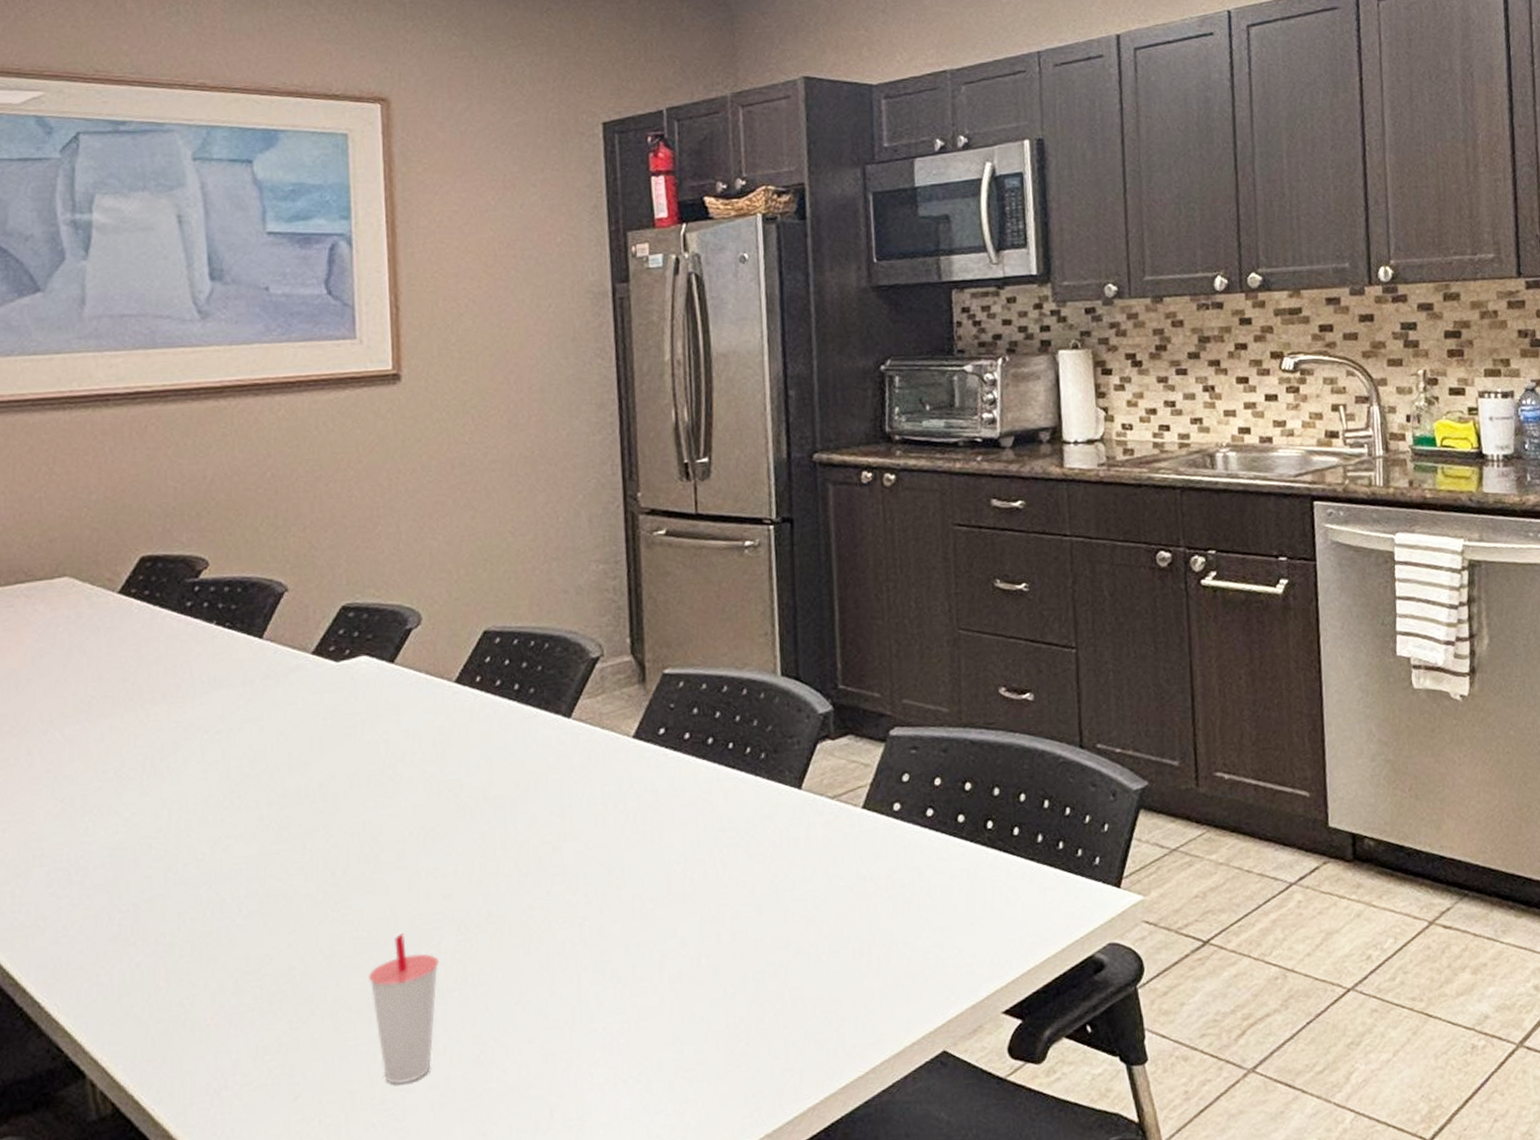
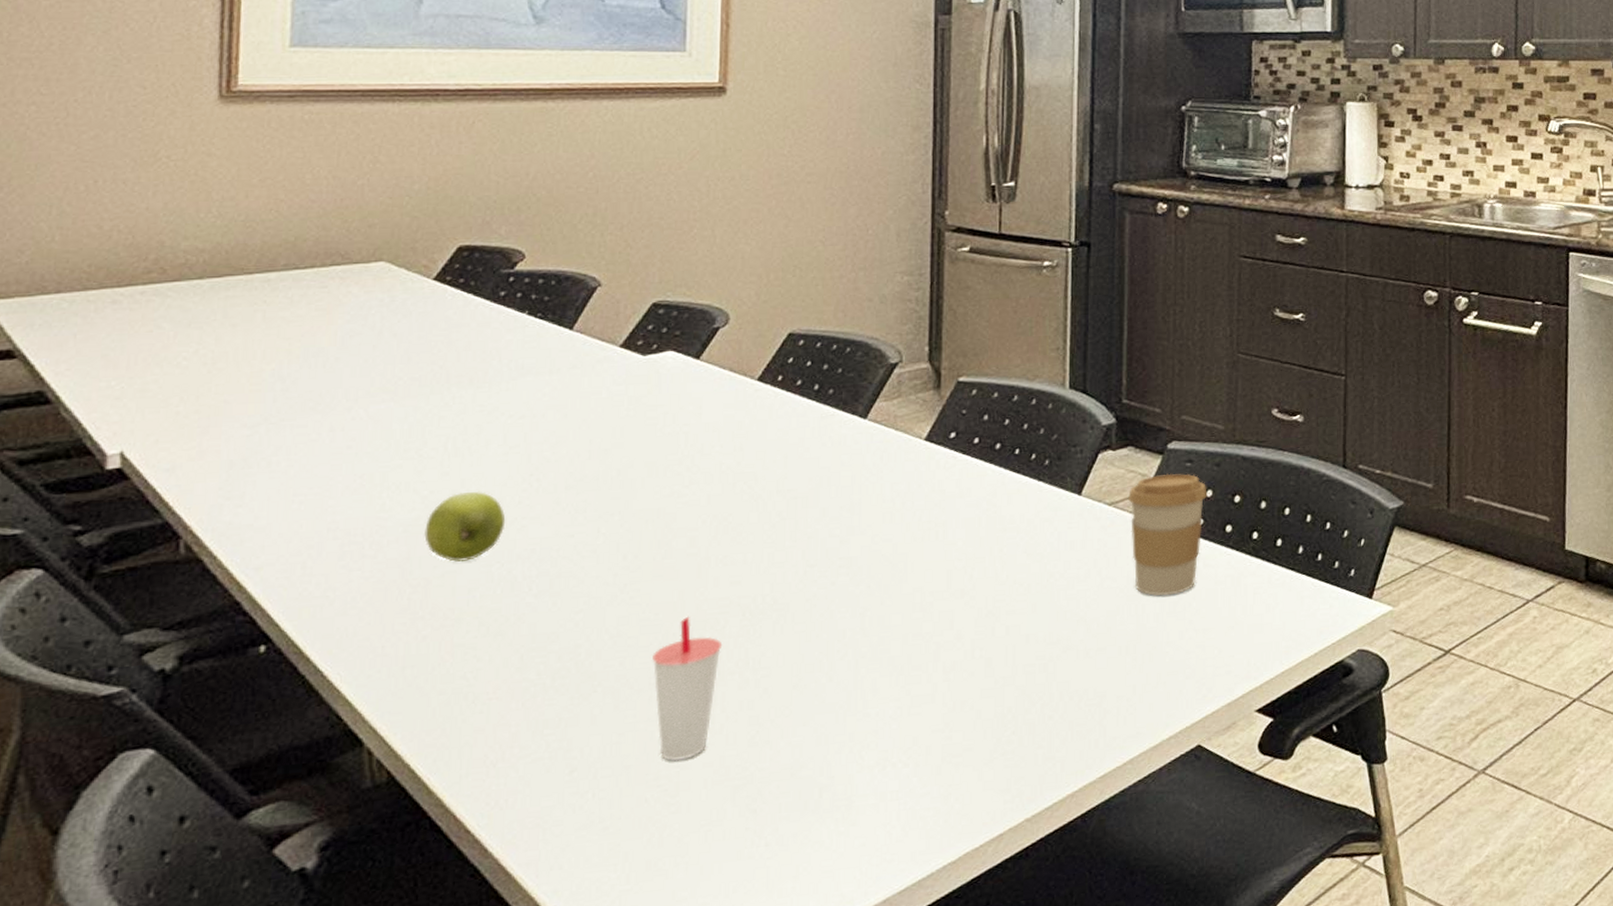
apple: none [129,810,210,885] -> present [424,491,506,562]
coffee cup: none [851,761,936,894] -> present [1128,473,1207,596]

